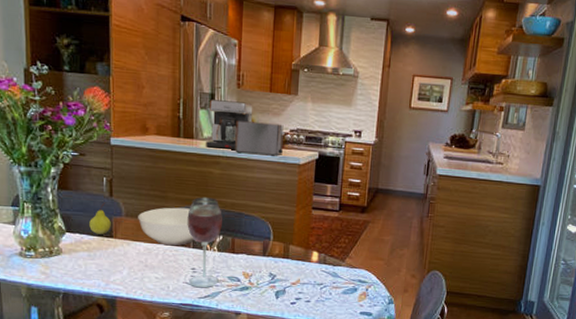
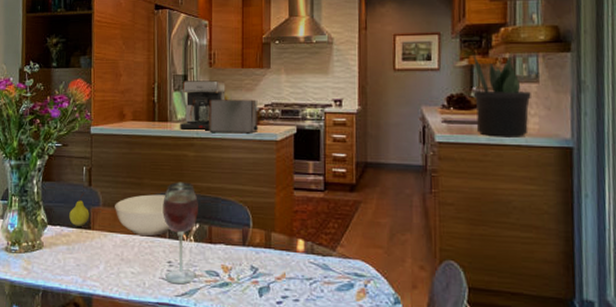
planter: none [470,101,517,175] -> present [473,54,531,137]

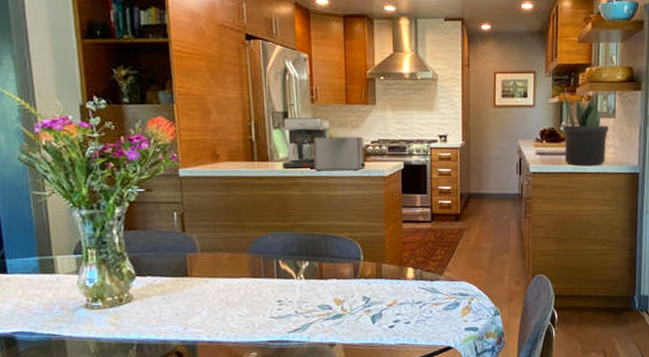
fruit: present [69,193,89,226] -> none [161,240,186,275]
bowl: present [115,194,170,237] -> none [214,236,278,279]
wineglass: present [163,182,199,284] -> none [268,221,308,321]

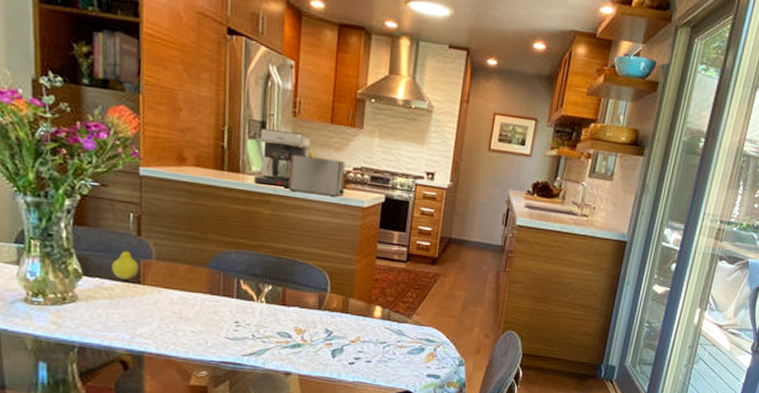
books: none [129,53,172,97] -> present [92,29,140,86]
fruit: none [161,240,186,275] -> present [112,243,139,280]
planter: present [563,92,609,166] -> none [553,145,604,229]

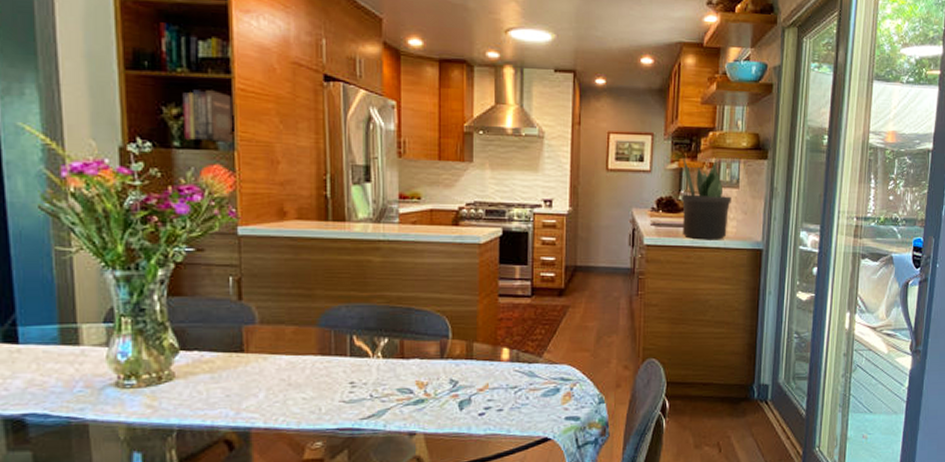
fruit: present [112,243,139,280] -> none [211,309,241,350]
coffee maker: present [254,128,311,189] -> none [362,173,419,233]
toaster: present [288,154,347,198] -> none [398,196,460,237]
planter: none [553,145,604,229] -> present [682,157,732,240]

